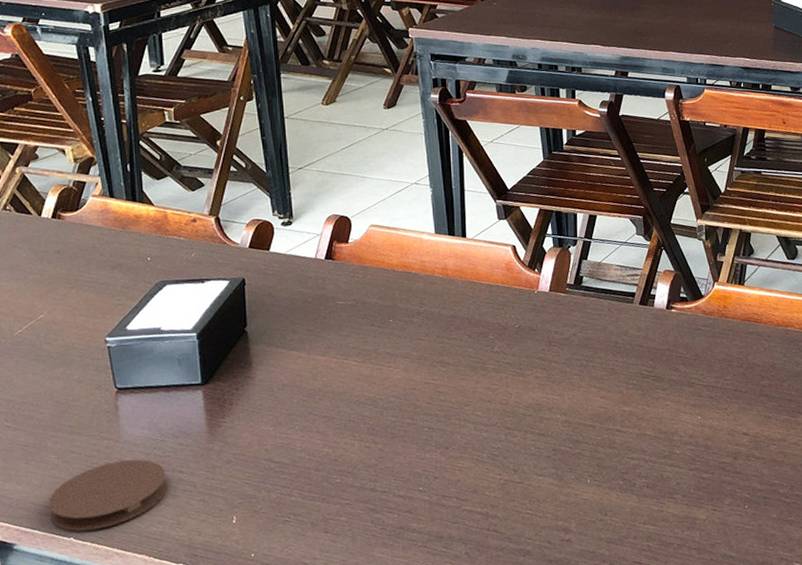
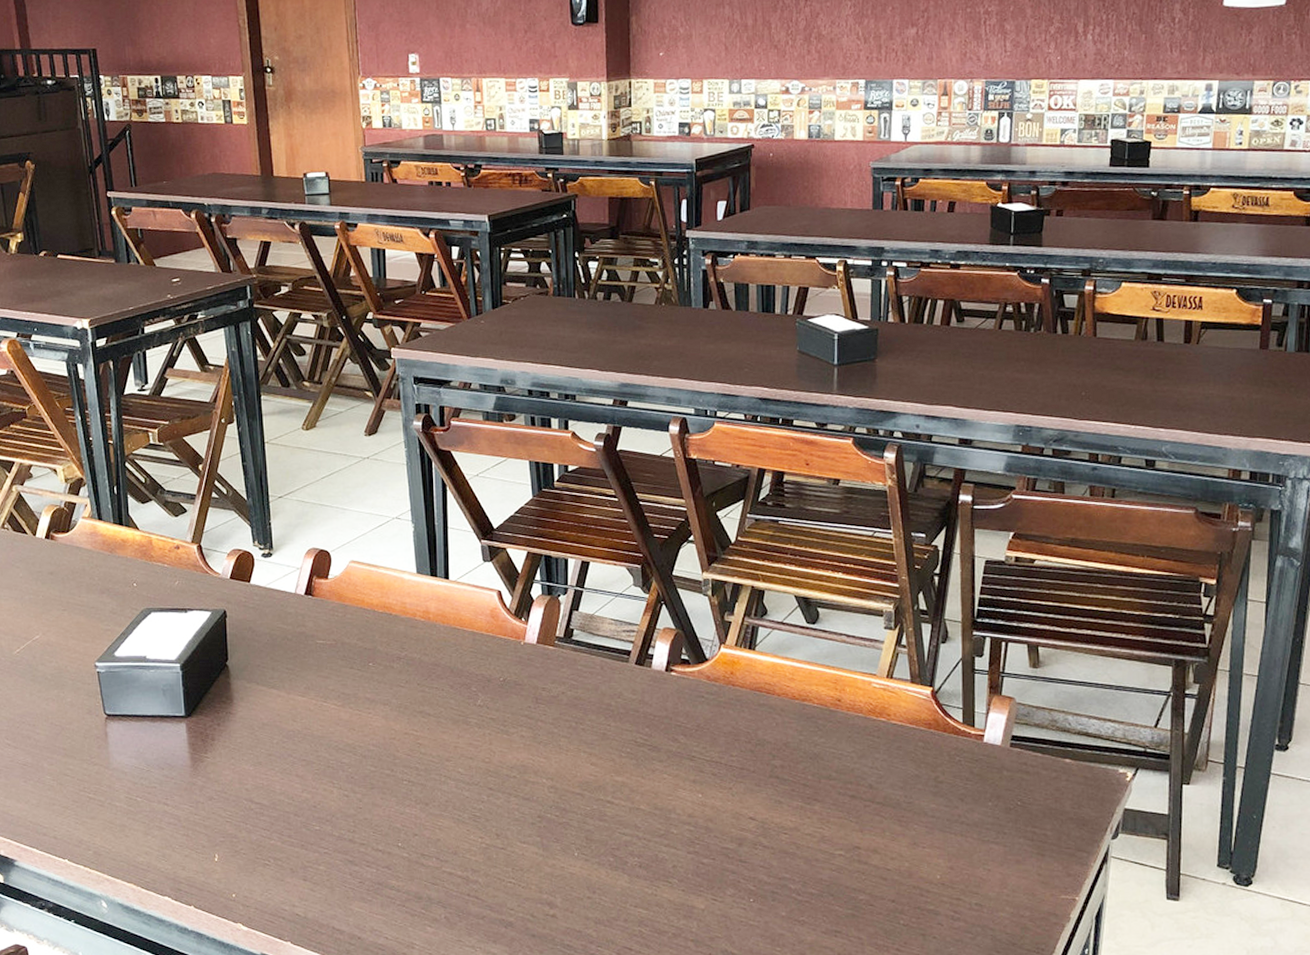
coaster: present [49,459,167,531] -> none [46,787,153,854]

